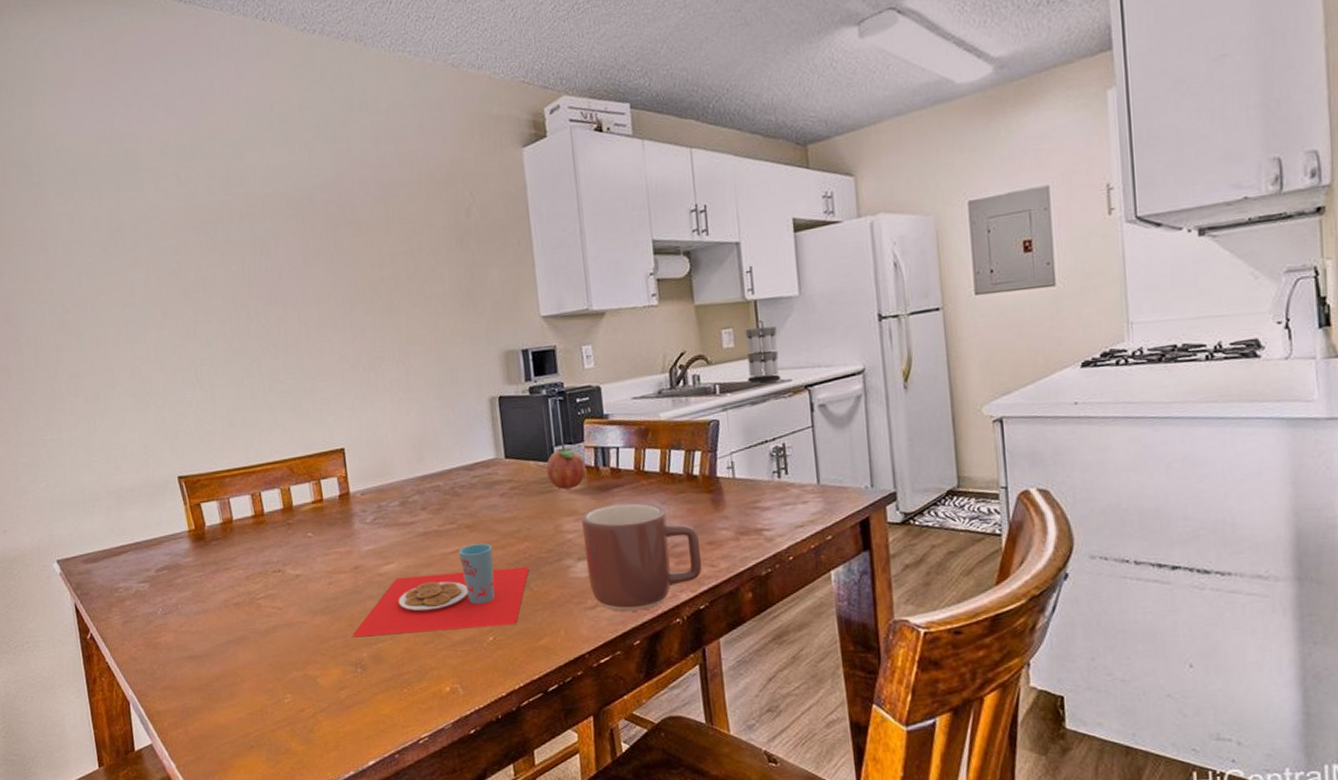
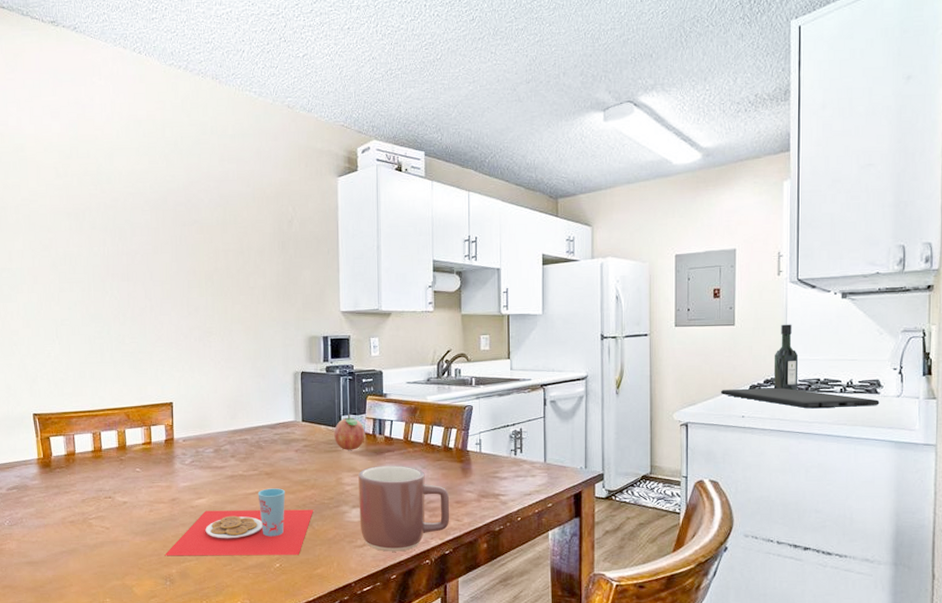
spice rack: present [745,319,781,383] -> none [498,330,524,379]
cutting board: none [1044,361,1261,385] -> present [721,387,880,408]
bottle: none [1111,276,1148,364] -> present [773,324,799,391]

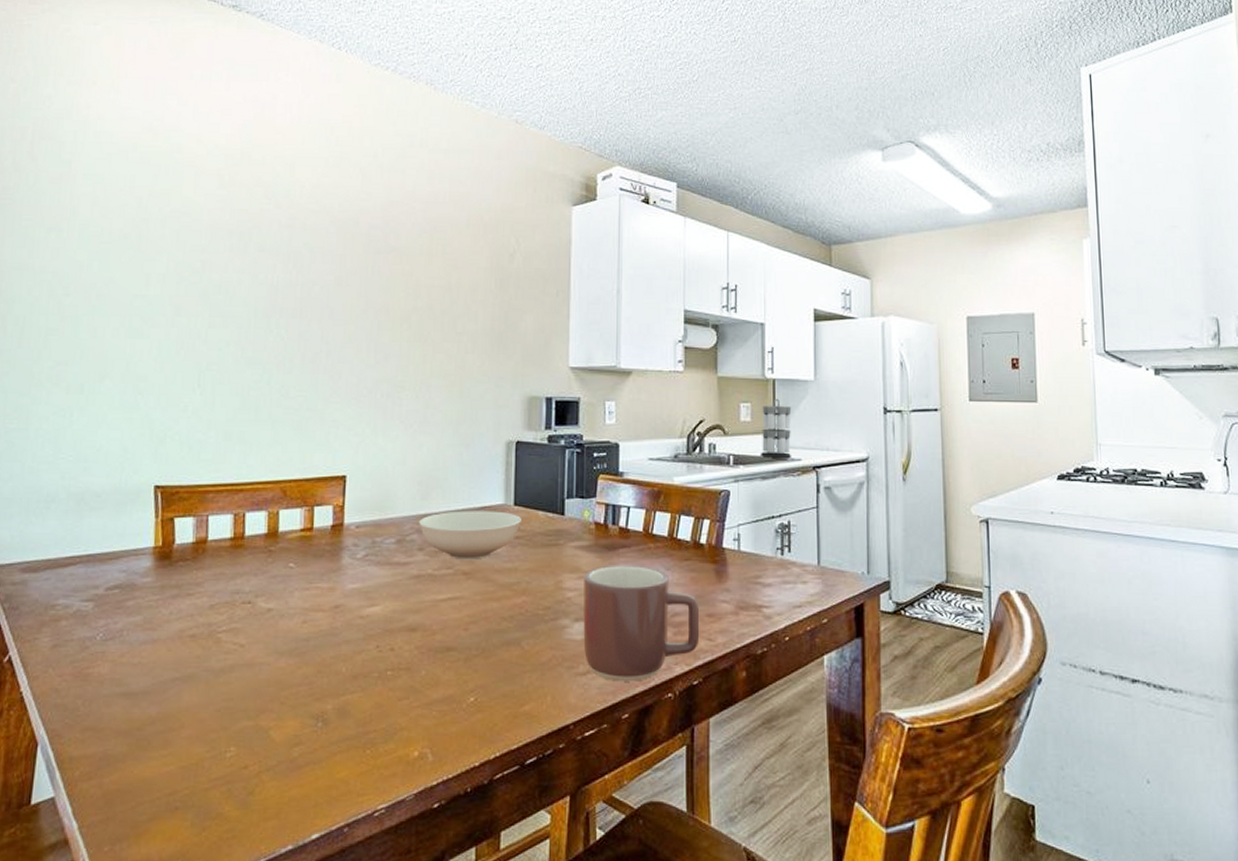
place setting: present [165,488,313,556] -> none [318,593,523,686]
bowl: none [230,426,308,463] -> present [418,510,521,560]
fruit: present [334,414,365,450] -> none [555,497,595,544]
spice rack: none [498,330,524,379] -> present [761,398,792,458]
cutting board: present [721,387,880,408] -> none [1025,478,1206,504]
bottle: present [773,324,799,391] -> none [1083,403,1113,483]

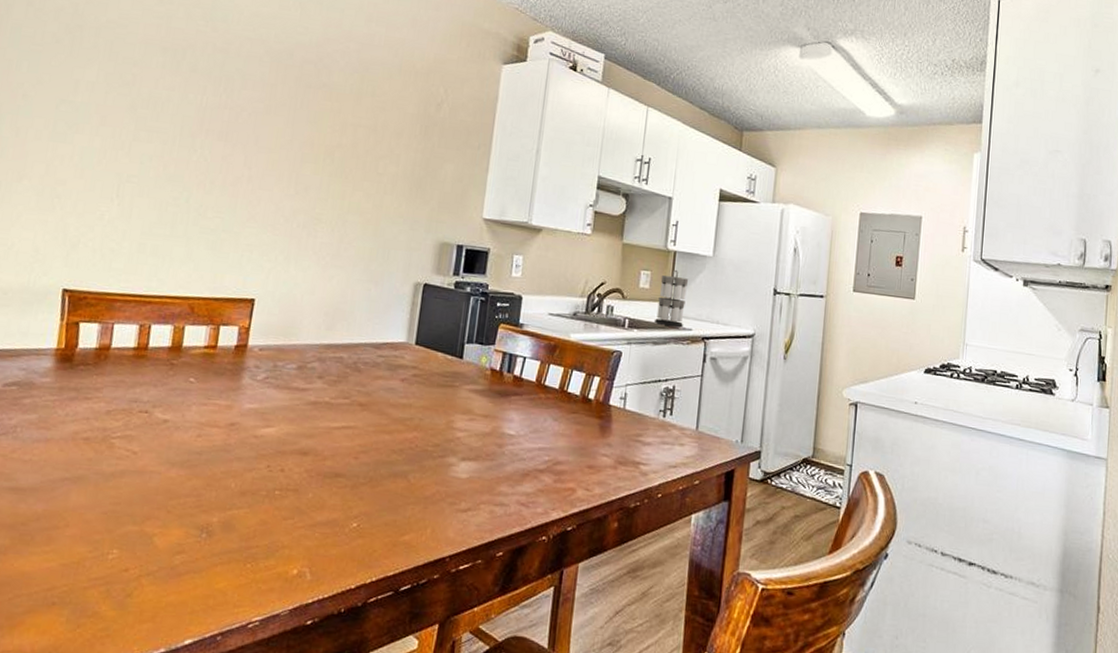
bowl: present [418,510,521,560] -> none [321,344,421,392]
mug: present [583,565,700,682] -> none [467,411,581,523]

